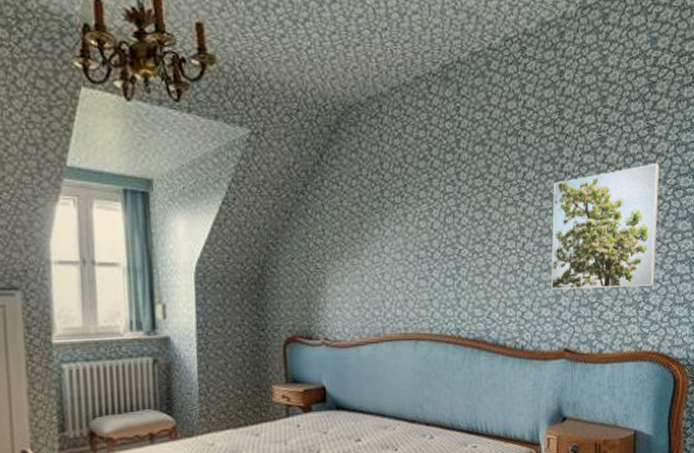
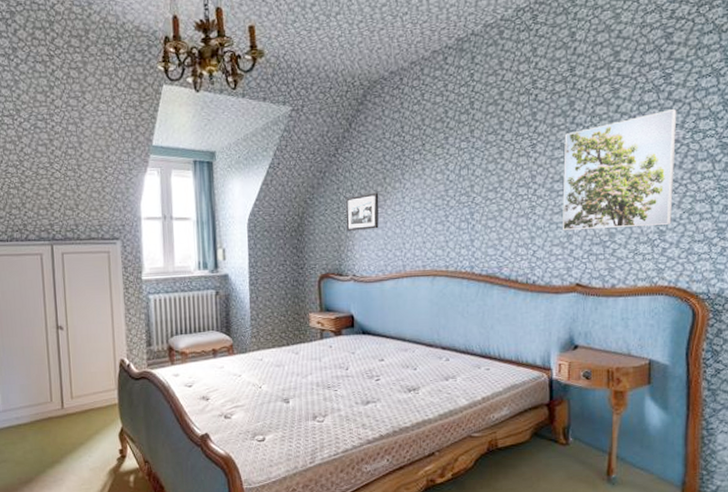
picture frame: none [316,240,355,286] -> present [345,192,379,232]

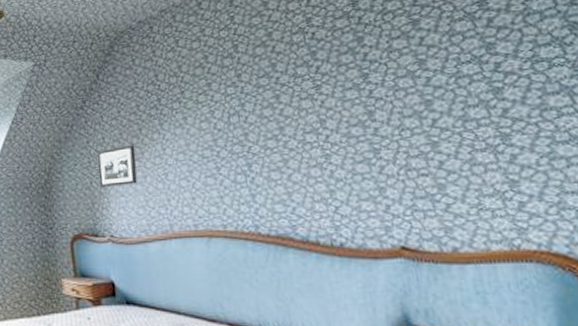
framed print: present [563,109,677,231] -> none [356,37,526,183]

